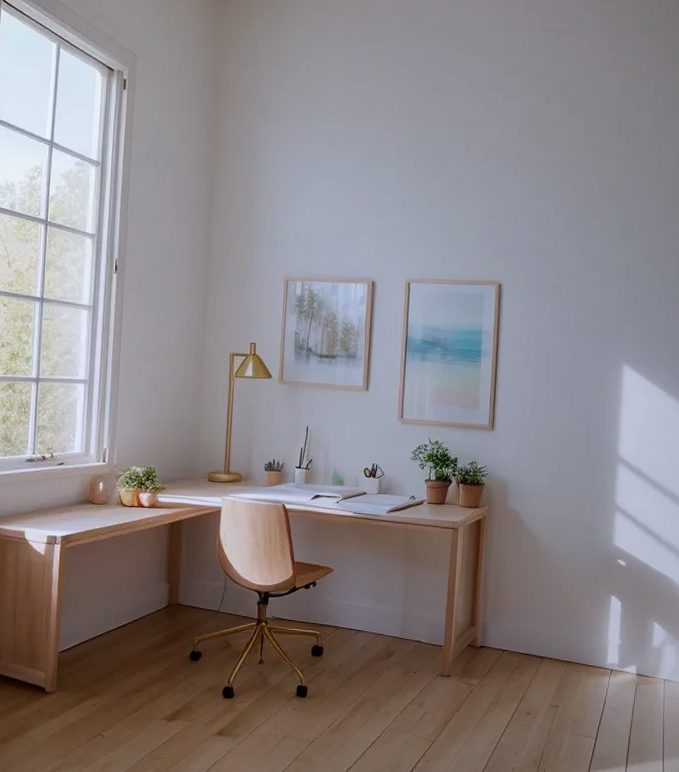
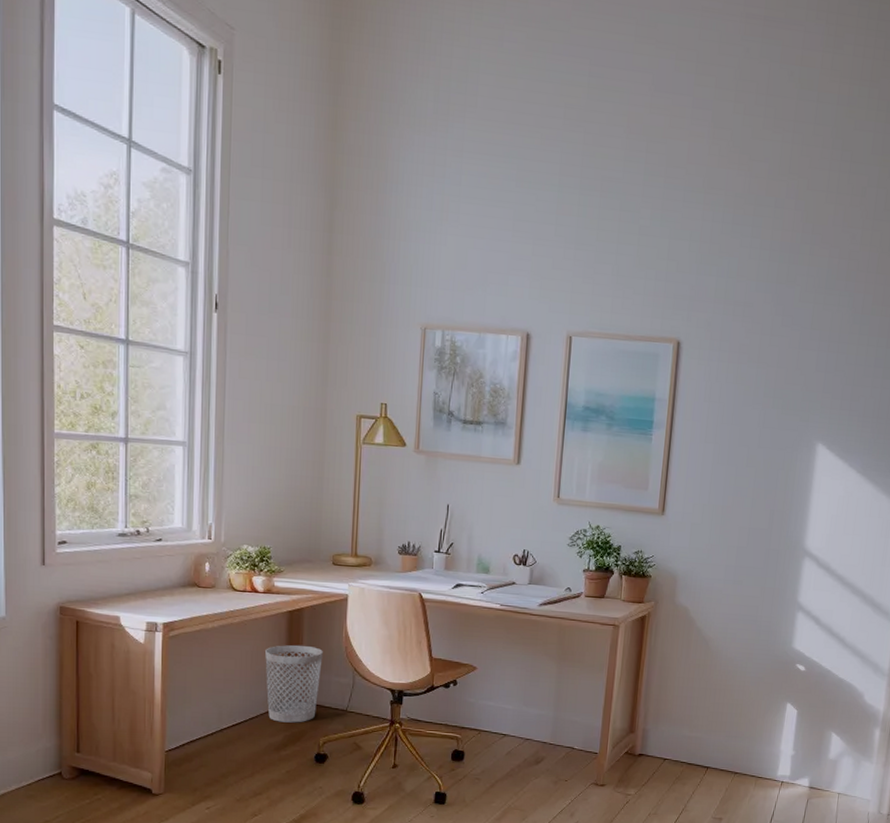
wastebasket: none [148,553,199,624] -> present [265,644,323,723]

